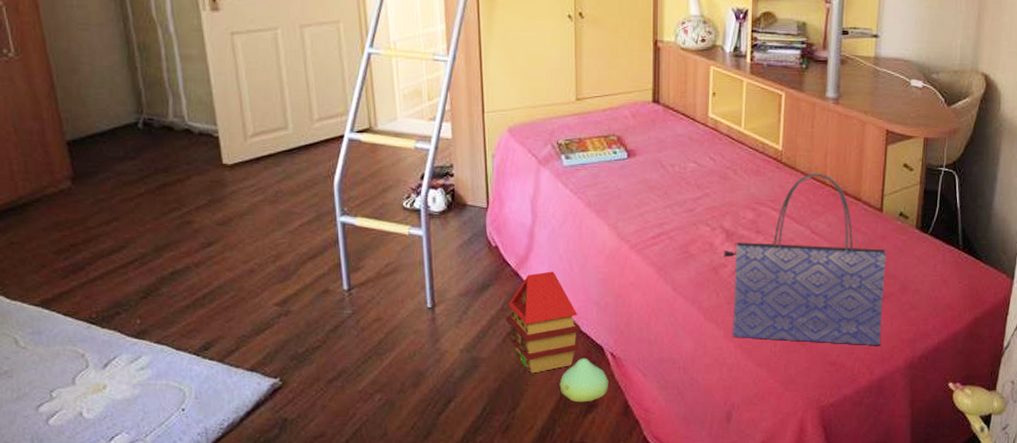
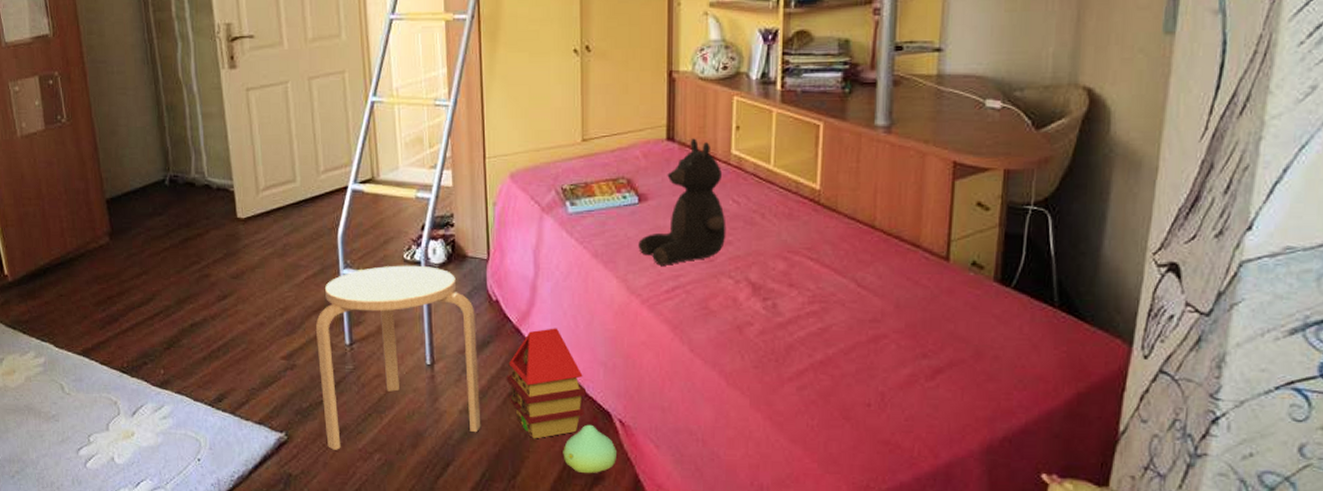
stool: none [311,213,482,393] -> present [315,265,481,450]
teddy bear: none [628,102,704,215] -> present [638,138,726,266]
tote bag: present [724,173,886,346] -> none [749,215,955,425]

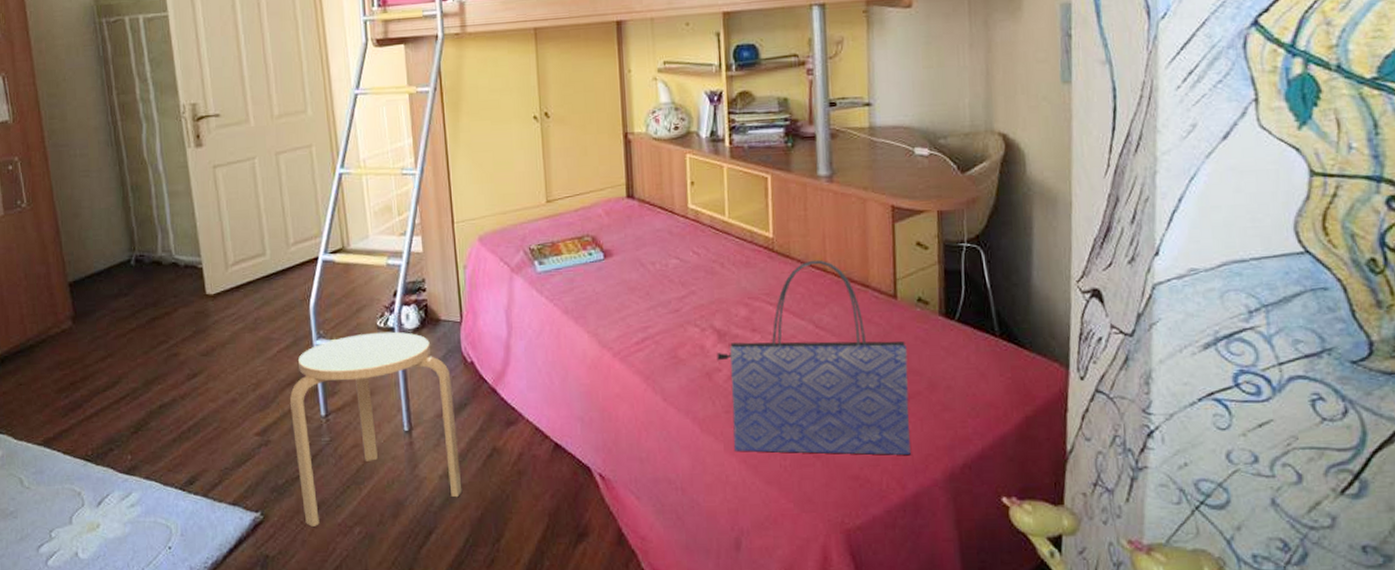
toy house: present [506,328,587,439] -> none [484,386,566,500]
plush toy: present [563,424,616,473] -> none [545,480,599,530]
teddy bear: present [638,138,726,266] -> none [606,195,690,318]
tote bag: none [749,215,955,425] -> present [717,259,911,456]

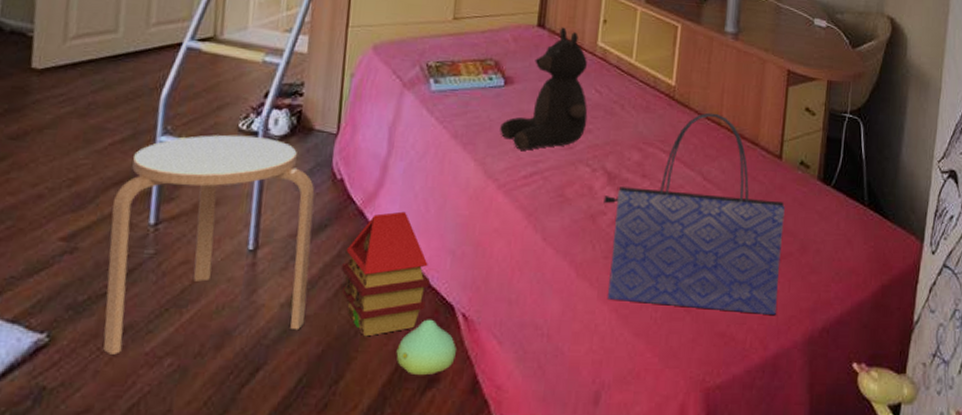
toy house: none [484,386,566,500] -> present [341,211,431,337]
plush toy: none [545,480,599,530] -> present [396,319,456,375]
teddy bear: none [606,195,690,318] -> present [500,27,588,151]

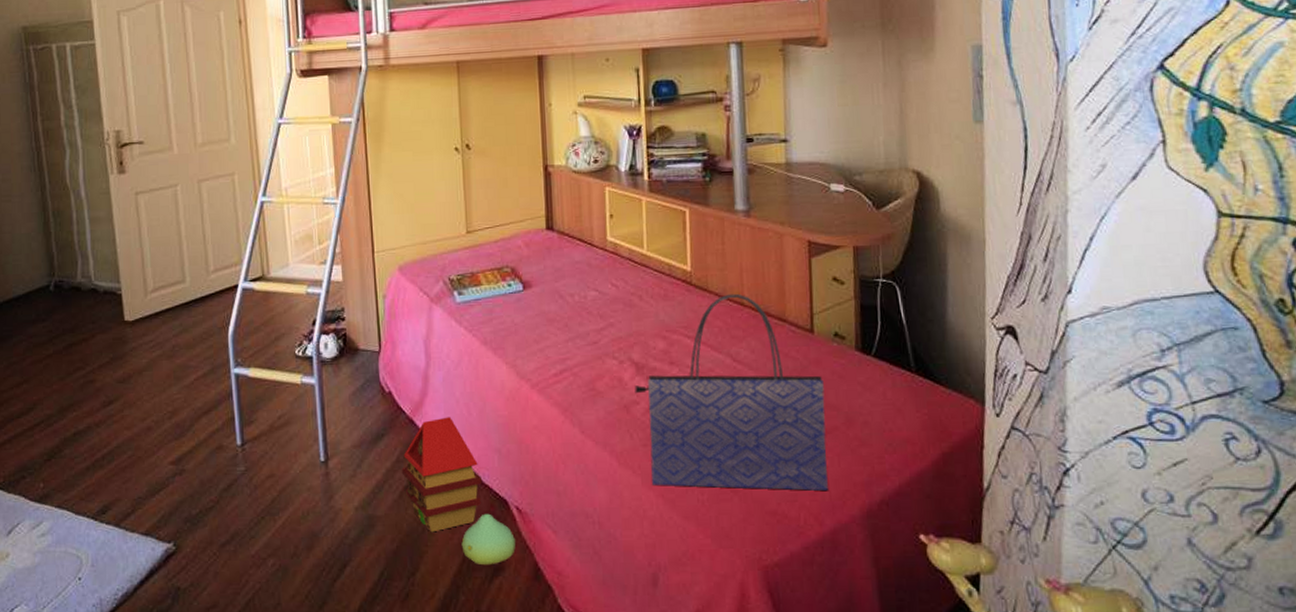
stool: present [103,134,315,355] -> none [205,360,378,558]
teddy bear: present [500,27,588,151] -> none [525,227,608,350]

